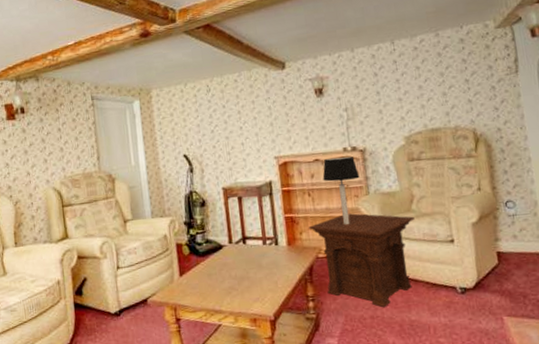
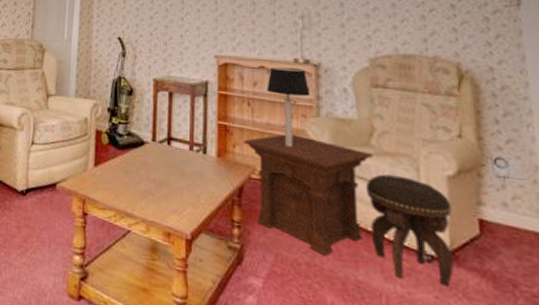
footstool: none [410,230,482,311] -> present [365,174,454,287]

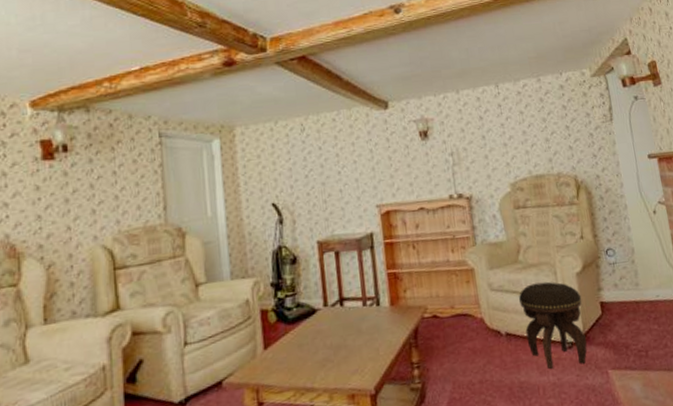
side table: present [244,134,373,255] -> none [413,266,522,369]
table lamp: present [267,67,310,147] -> none [428,204,466,279]

